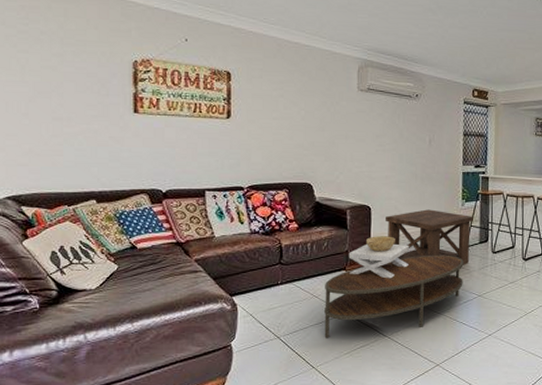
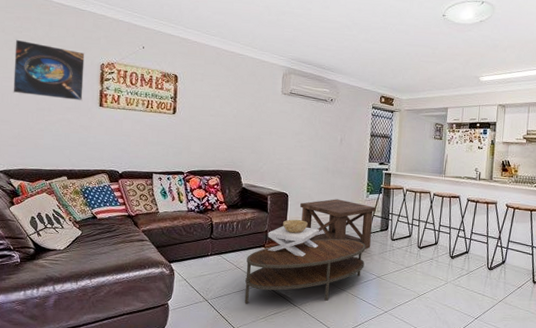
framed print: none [20,33,112,107] -> present [13,39,85,101]

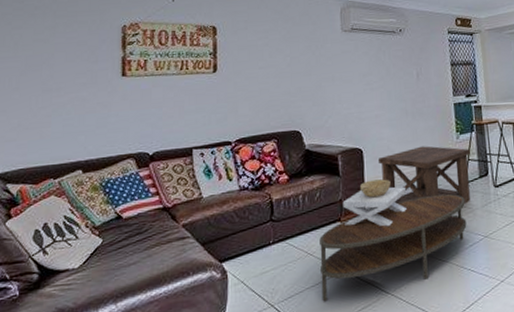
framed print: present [13,39,85,101] -> none [12,10,102,76]

